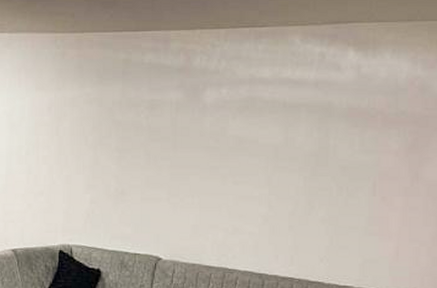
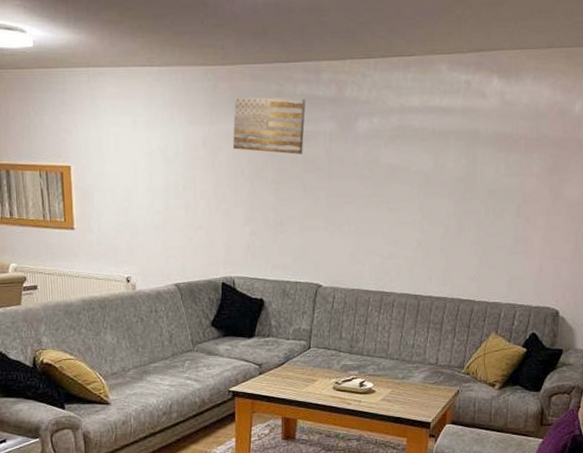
wall art: none [78,63,154,123] -> present [233,95,306,154]

